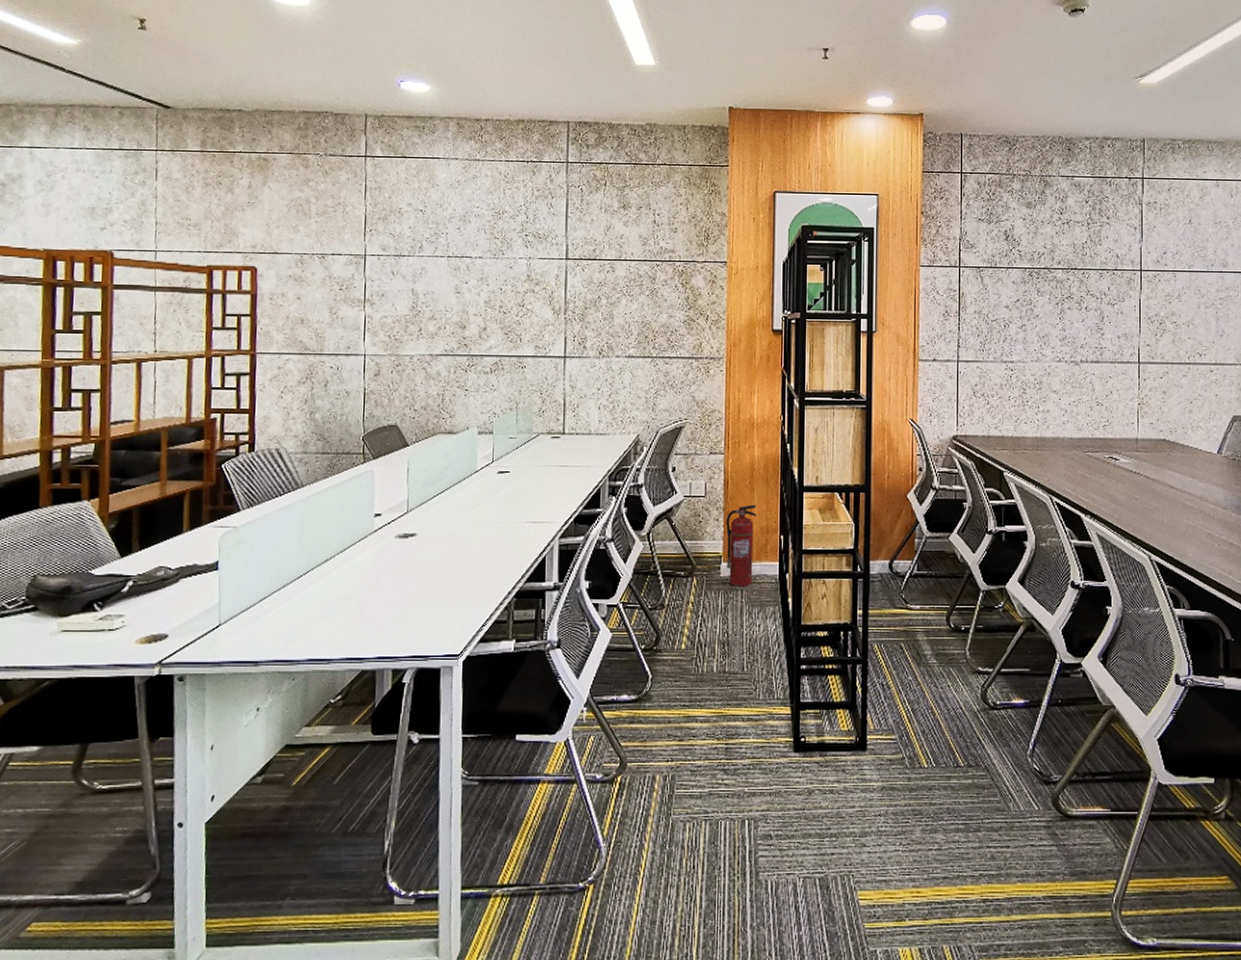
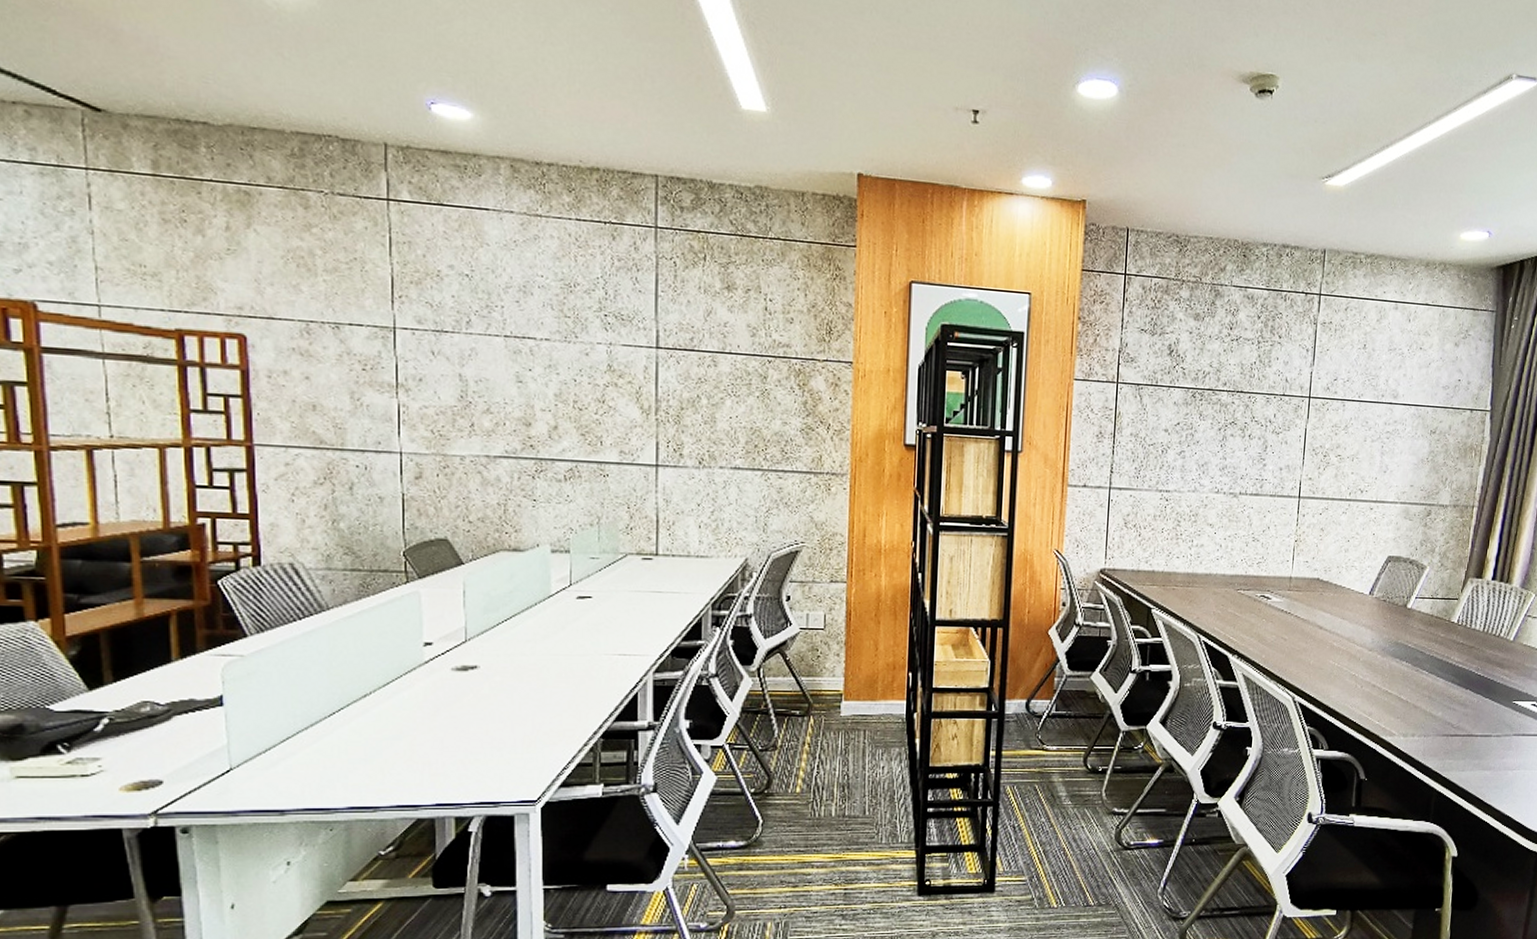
fire extinguisher: present [726,504,758,587] -> none [848,638,884,727]

